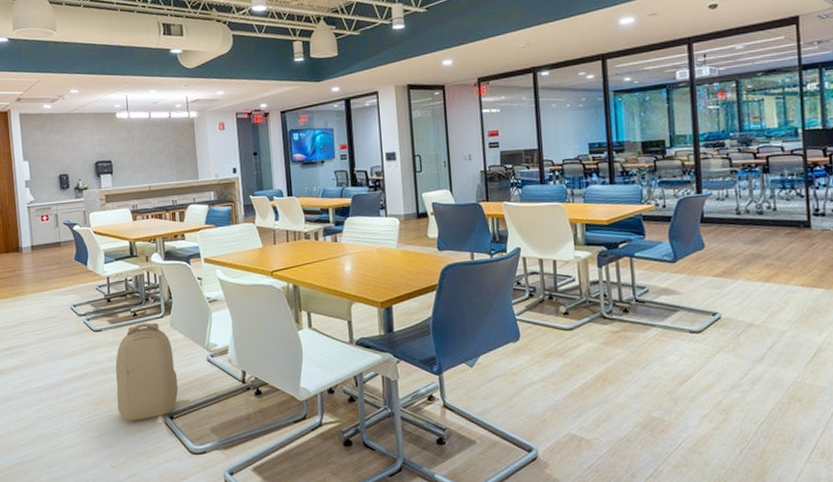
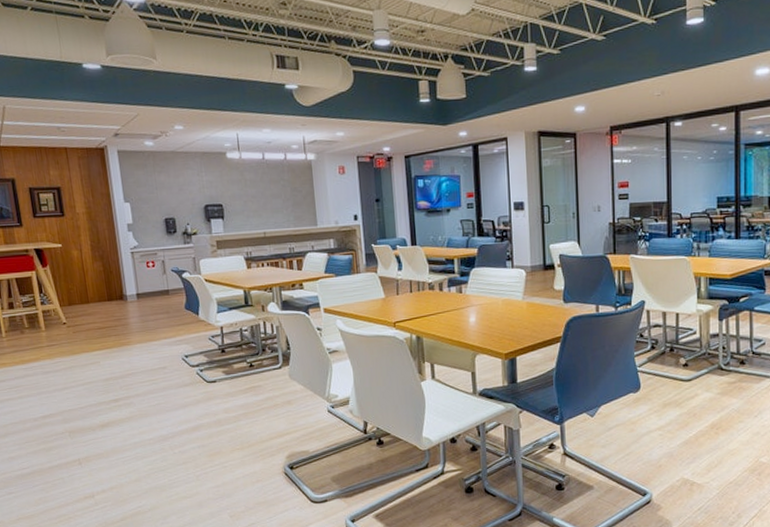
backpack: present [115,322,179,421] -> none [231,373,298,472]

